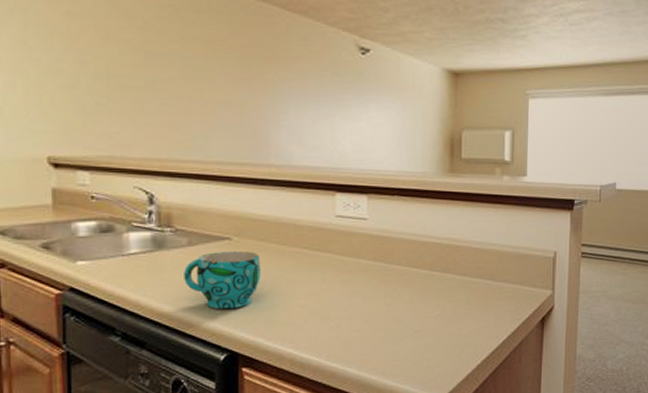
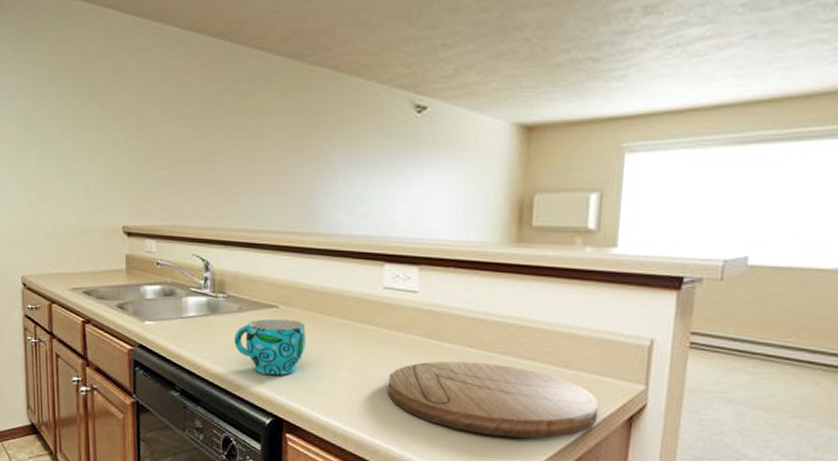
cutting board: none [343,281,519,347] -> present [388,361,599,439]

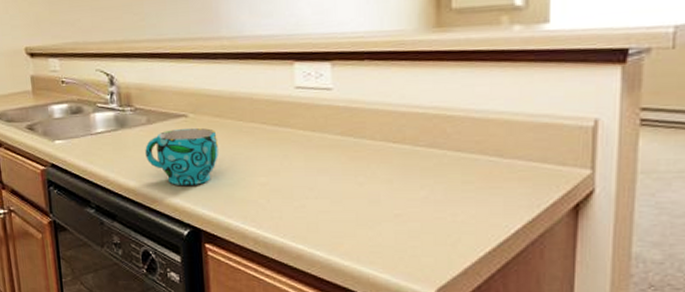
cutting board: present [388,361,599,439] -> none [308,157,540,235]

